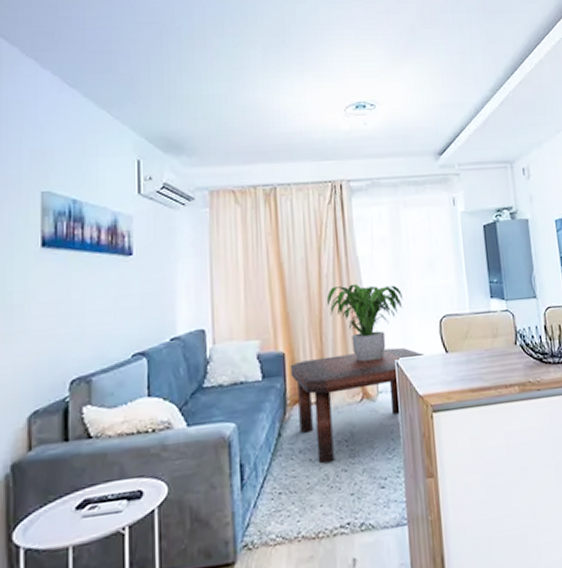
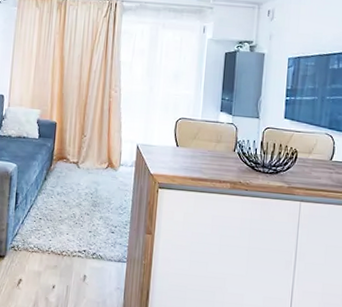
coffee table: present [290,347,425,464] -> none [59,130,160,207]
potted plant: present [327,284,403,362] -> none [93,81,150,142]

